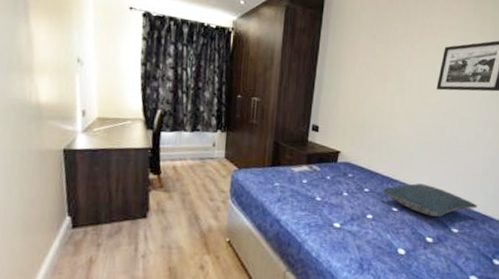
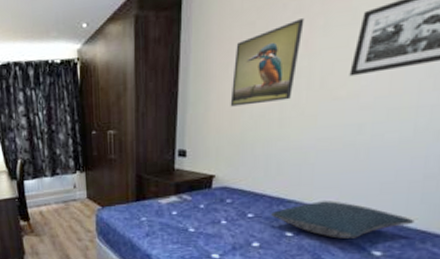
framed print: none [355,41,408,99] -> present [230,18,304,107]

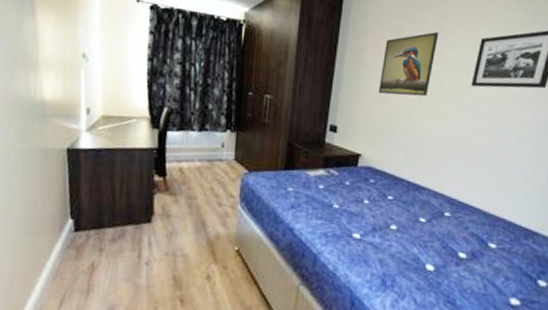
pillow: present [271,201,415,239] -> none [408,191,520,230]

